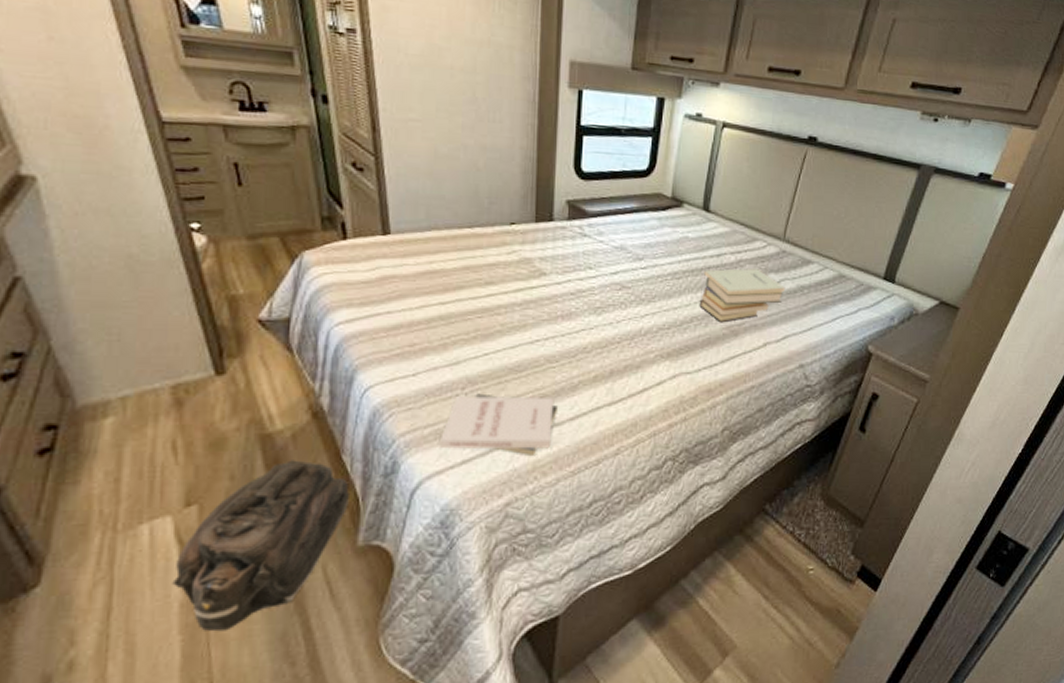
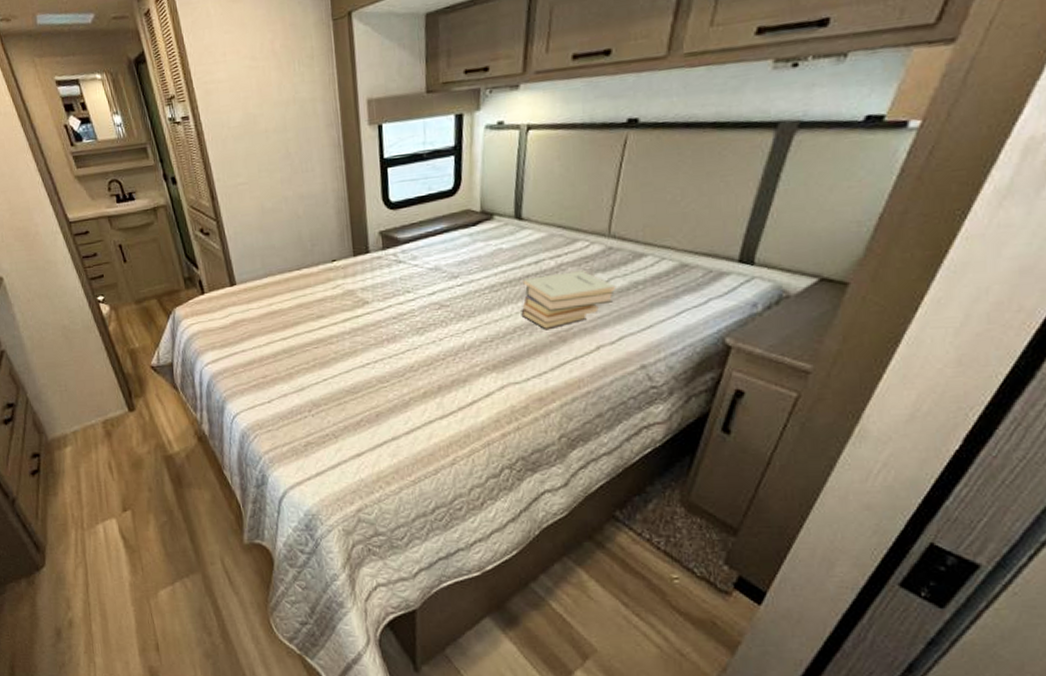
duffel bag: present [172,460,349,632] -> none [122,475,233,606]
books: present [439,393,559,455] -> none [295,414,394,467]

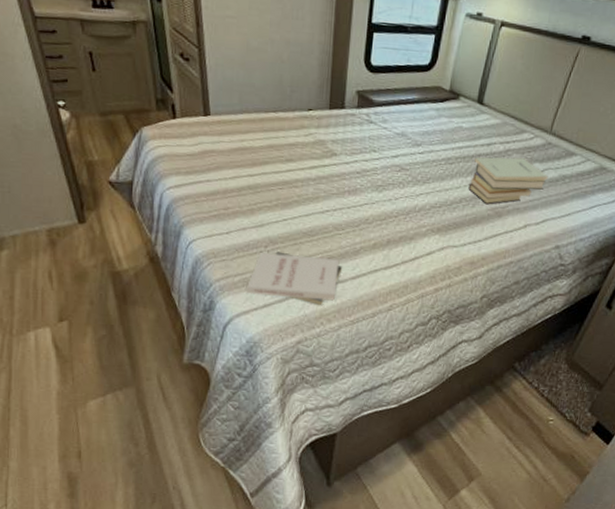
books: none [295,414,394,467] -> present [246,251,343,305]

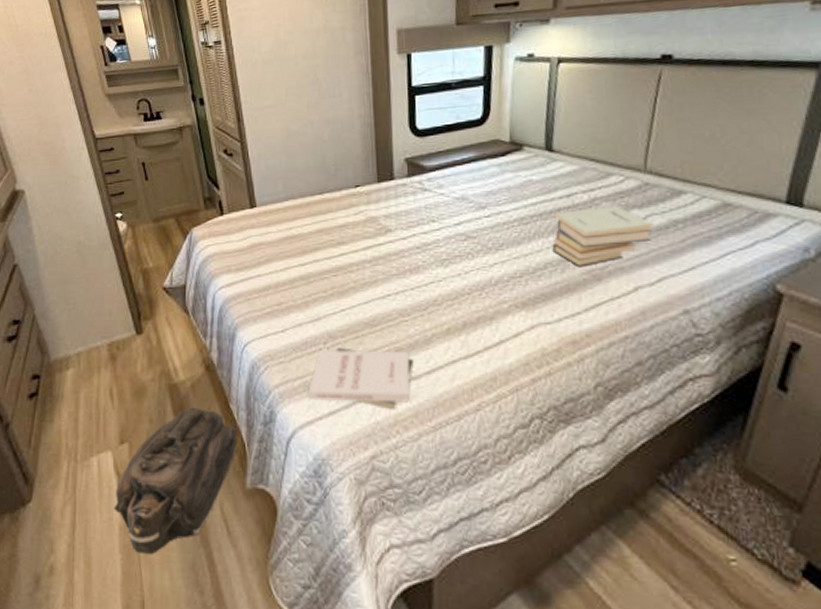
duffel bag: none [51,293,177,416] -> present [113,407,237,555]

